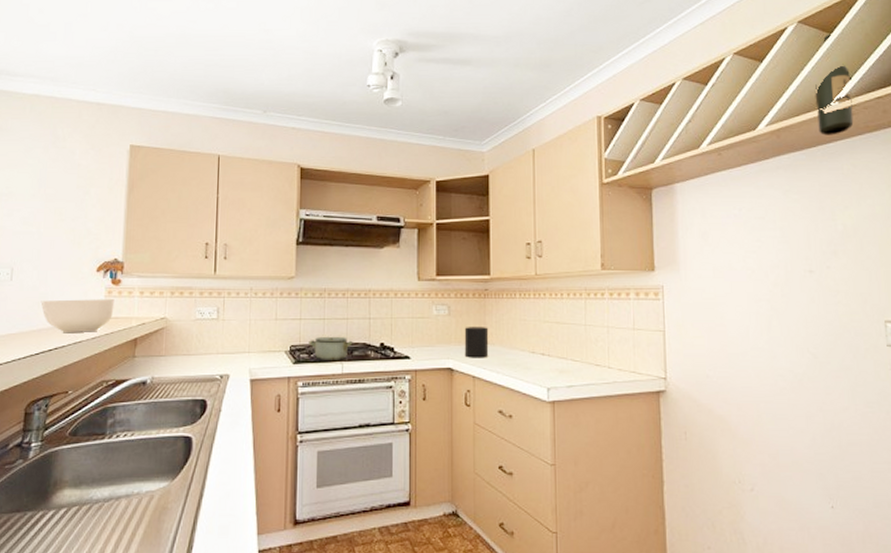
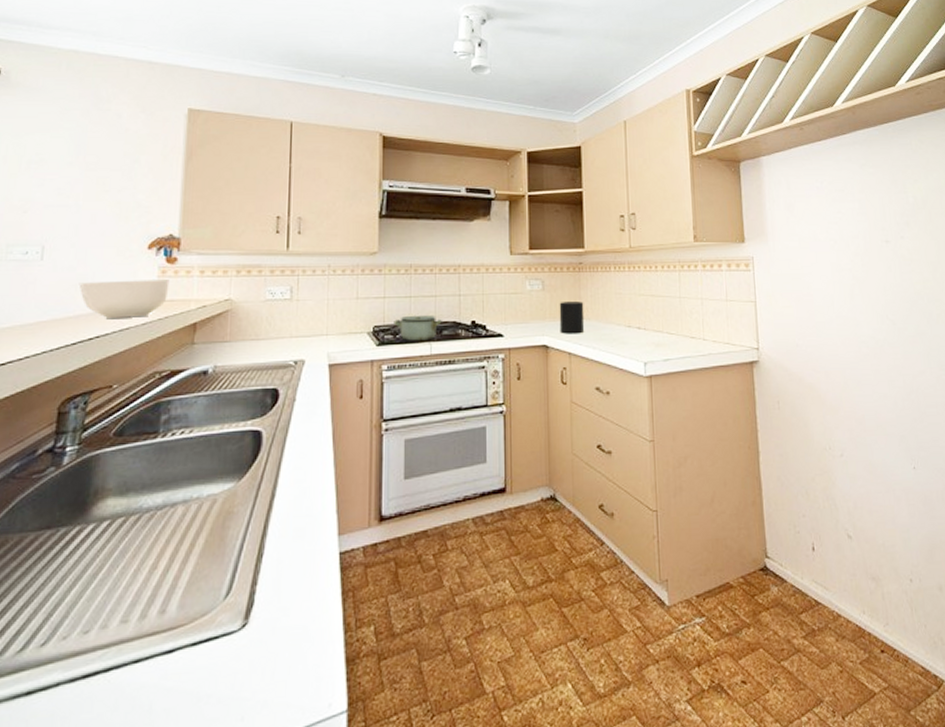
wine bottle: present [815,34,854,135] -> none [885,18,919,113]

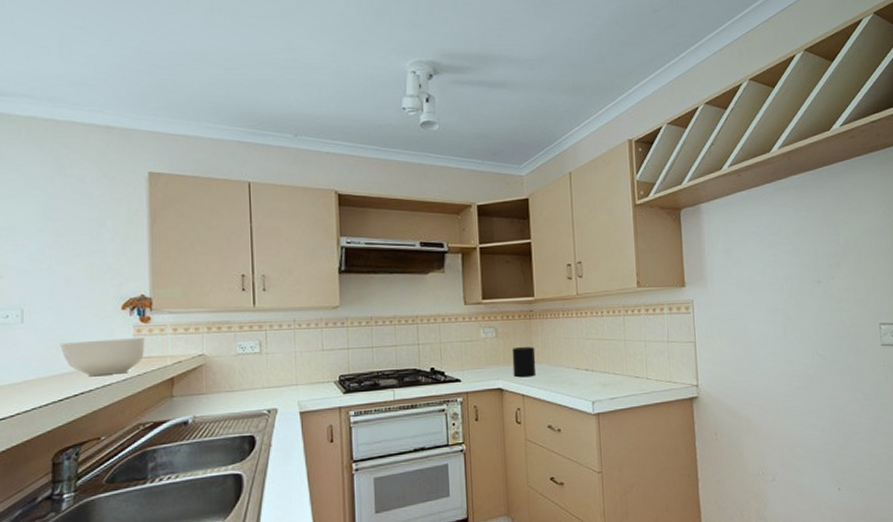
cooking pot: present [394,315,442,342] -> none [358,363,403,389]

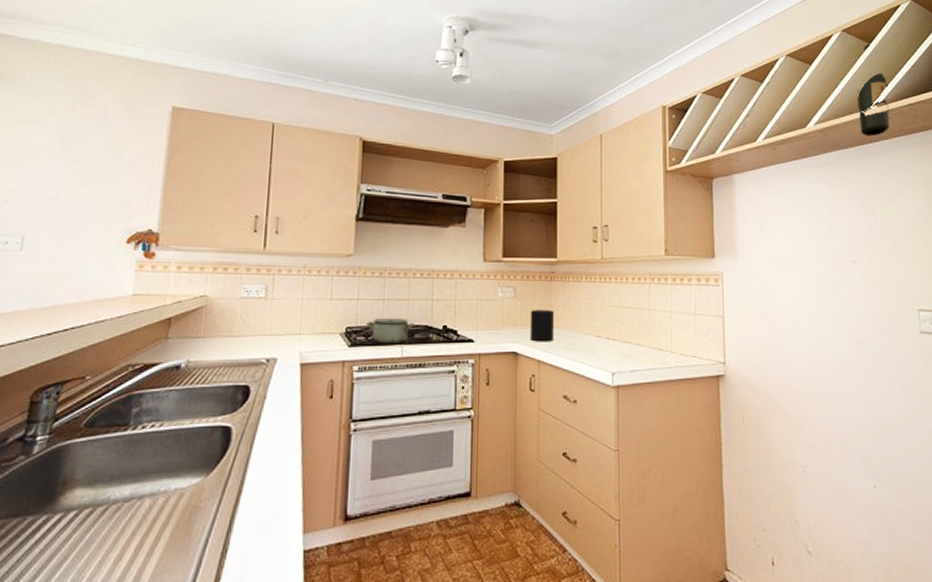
bowl: present [59,338,145,377] -> none [56,273,147,311]
cooking pot: none [358,363,403,389] -> present [366,318,414,345]
wine bottle: none [820,62,853,157] -> present [857,43,890,136]

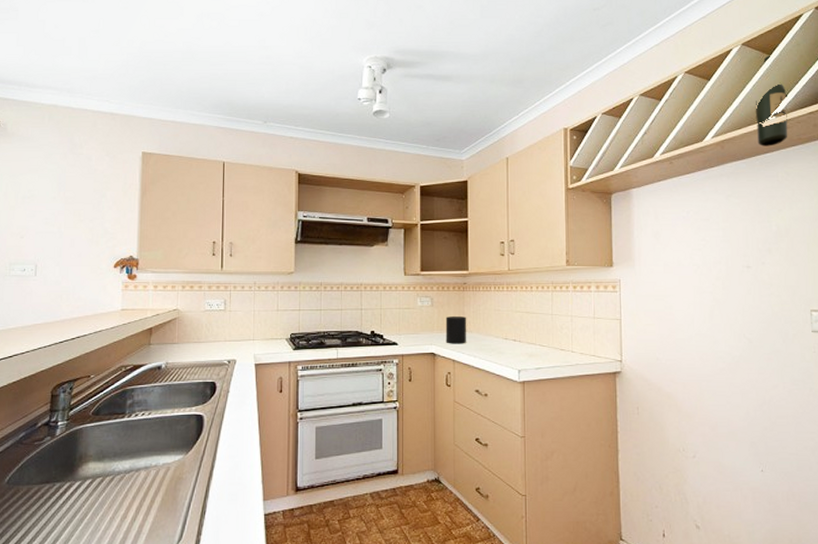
cooking pot: present [366,318,414,345] -> none [307,325,347,348]

